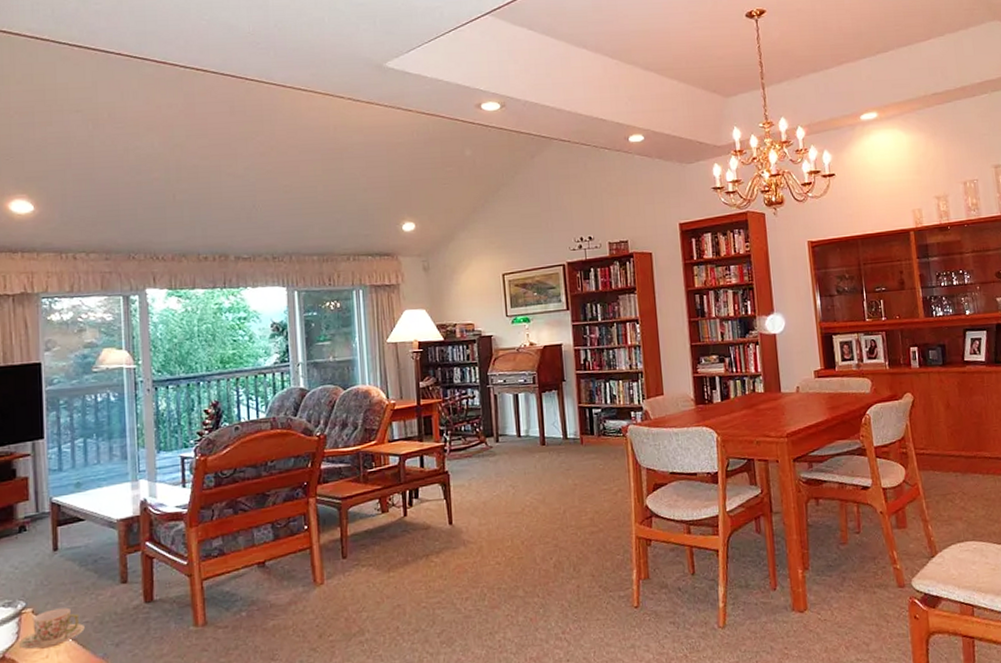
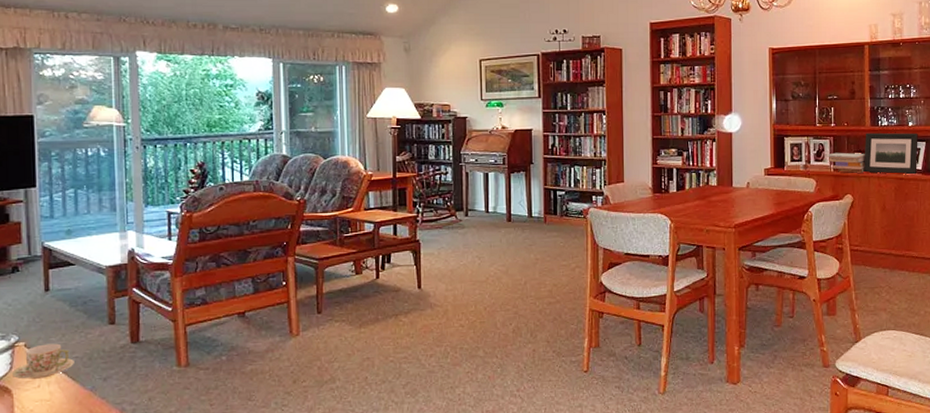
books: none [880,347,924,370] -> present [827,152,866,173]
picture frame: none [920,322,981,368] -> present [864,132,918,175]

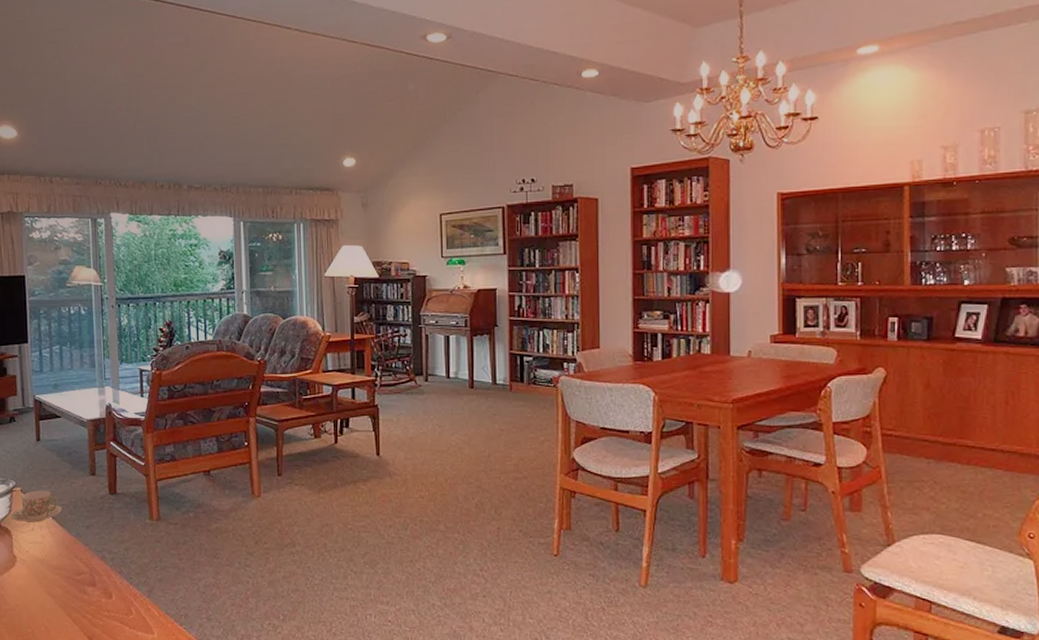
books: present [827,152,866,173] -> none [851,316,904,342]
picture frame: present [864,132,918,175] -> none [901,293,977,345]

